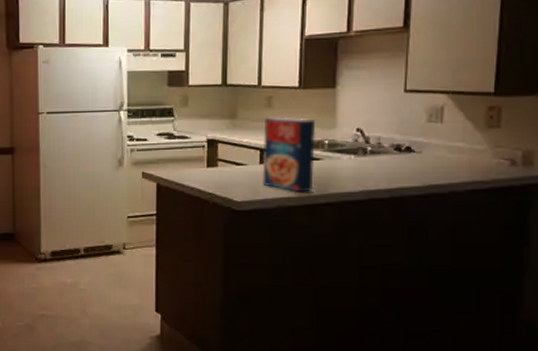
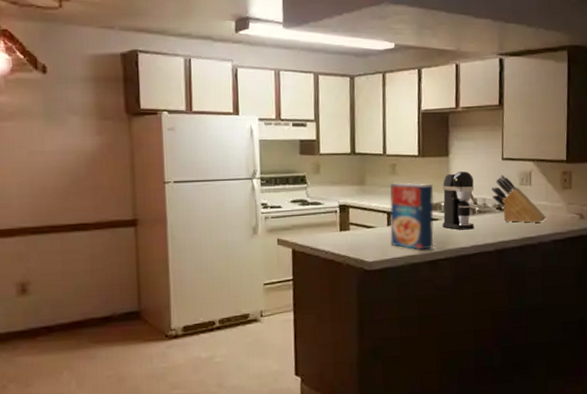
coffee maker: none [325,105,366,172] -> present [442,171,475,230]
knife block: none [389,110,461,169] -> present [492,175,546,224]

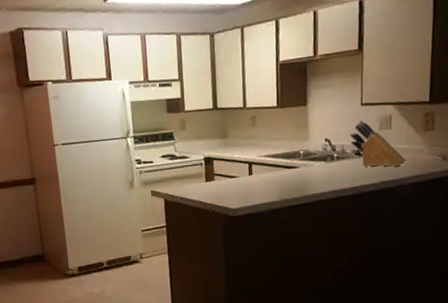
cereal box: present [389,182,434,250] -> none [251,133,293,197]
coffee maker: present [442,171,475,230] -> none [301,119,333,177]

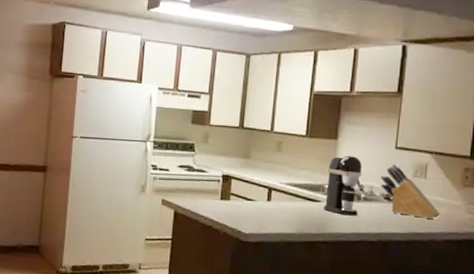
coffee maker: none [301,119,333,177] -> present [324,156,362,216]

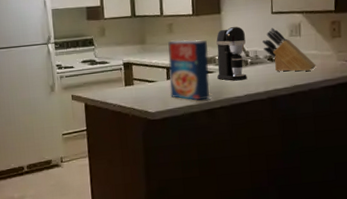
cereal box: none [268,160,318,230] -> present [168,39,210,101]

